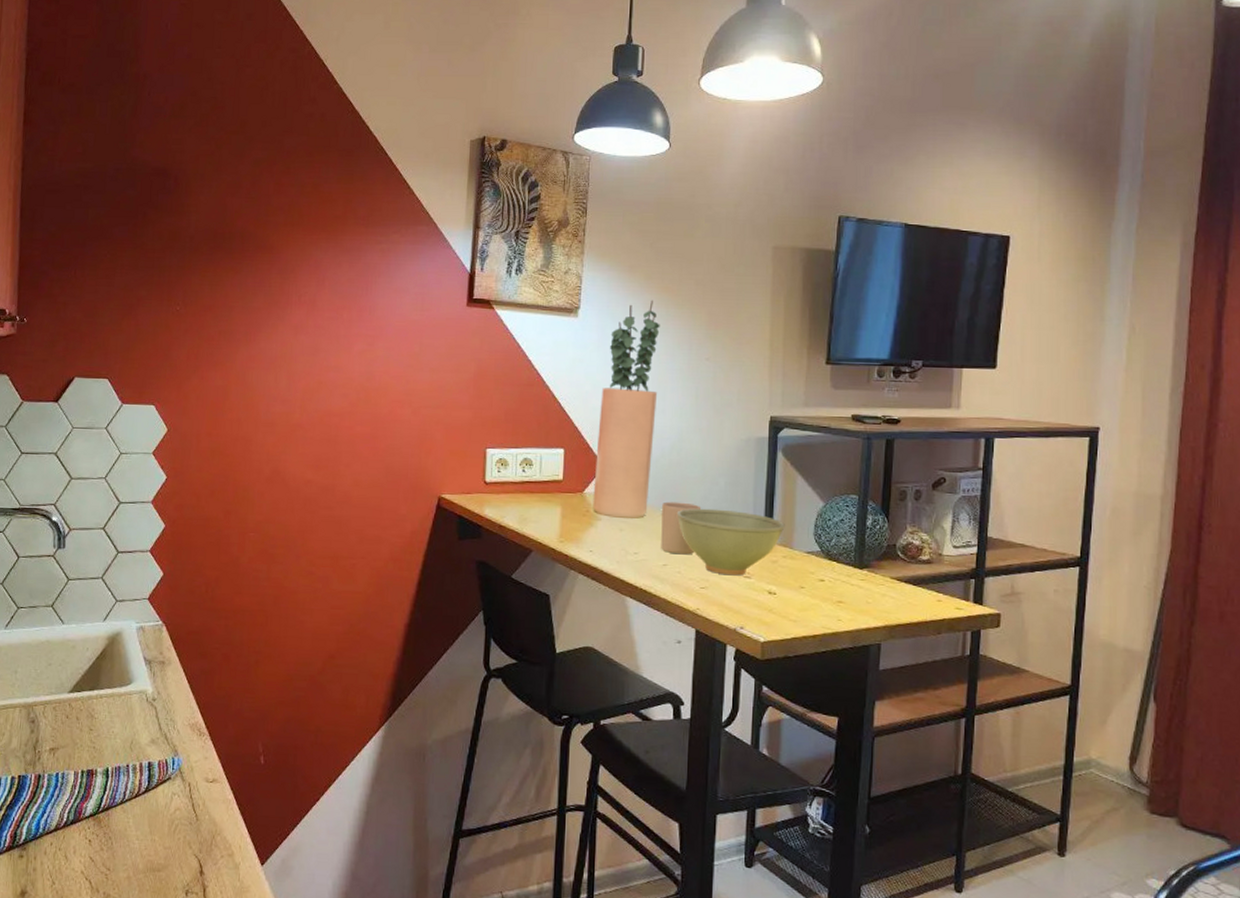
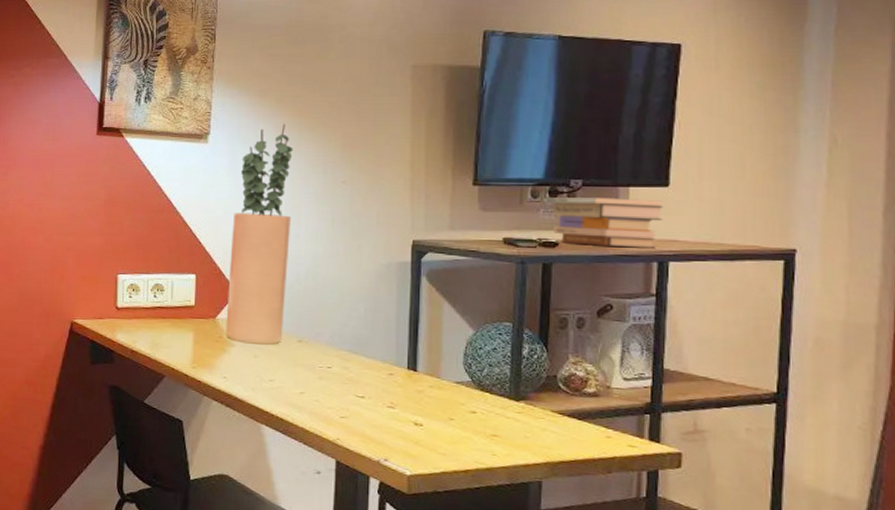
mug: present [661,501,702,555] -> none [297,328,340,383]
bowl: present [676,508,785,576] -> none [313,335,431,406]
books: none [887,376,992,426] -> present [542,197,664,249]

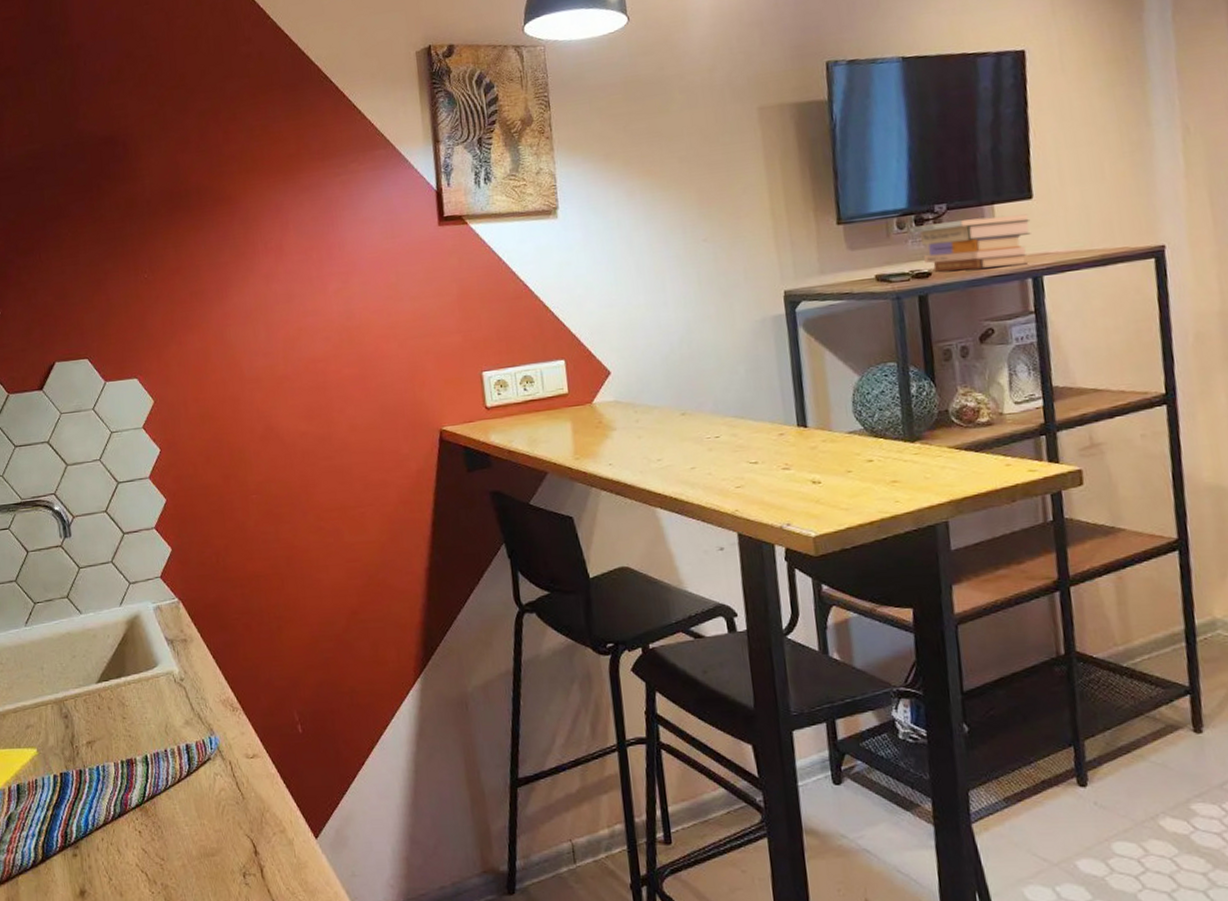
vase: present [226,123,293,346] -> none [595,186,665,426]

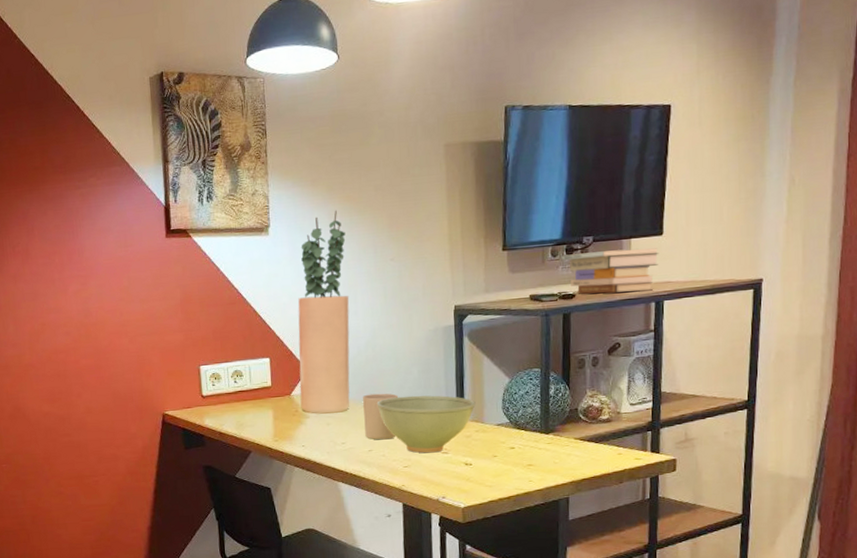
vase: none [595,186,665,426] -> present [297,210,350,415]
mug: none [680,397,724,455] -> present [363,393,399,440]
bowl: none [697,398,820,470] -> present [376,395,476,453]

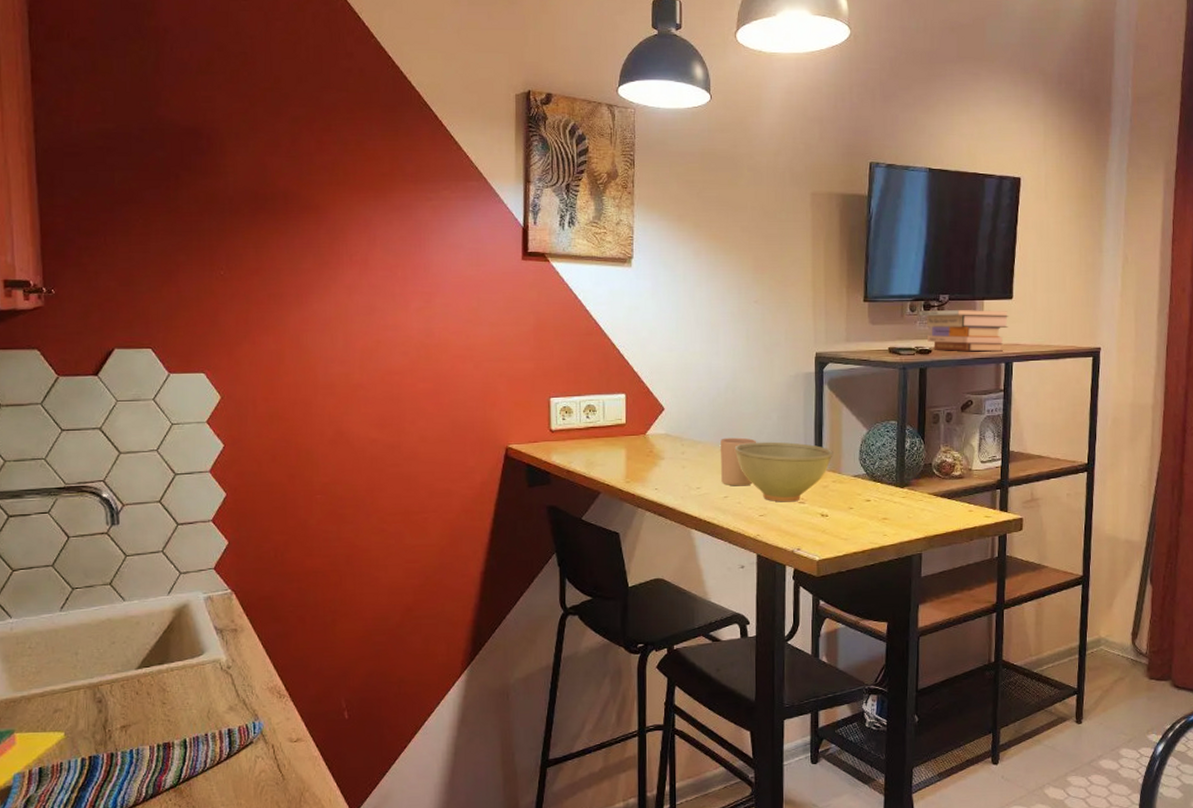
vase: present [297,210,350,415] -> none [655,247,711,457]

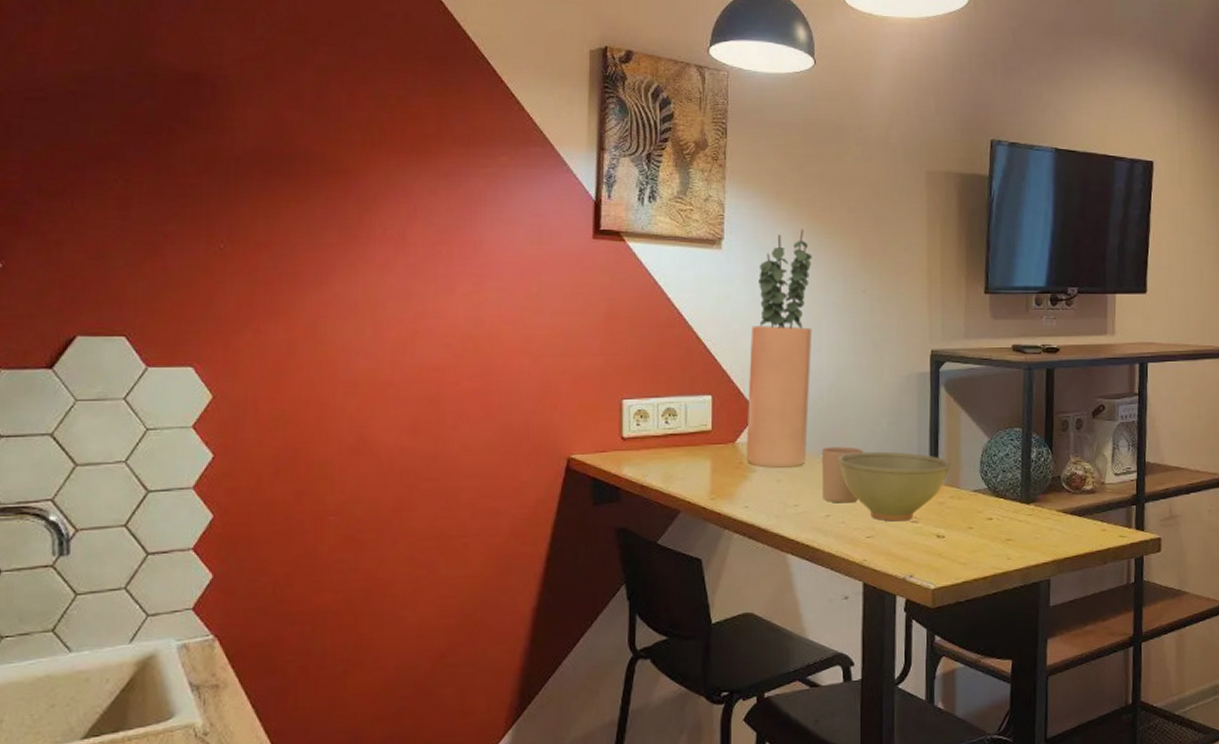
vase: none [655,247,711,457] -> present [746,229,813,469]
books: present [919,310,1009,352] -> none [1045,304,1143,351]

